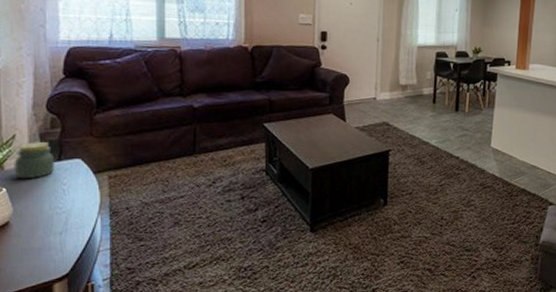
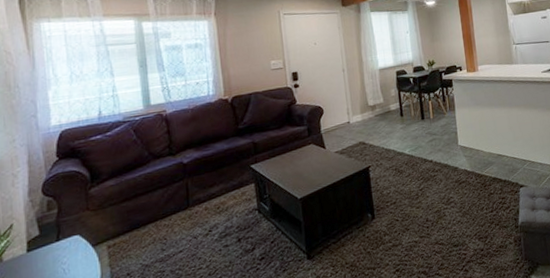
jar: present [14,142,55,179] -> none [12,225,54,268]

